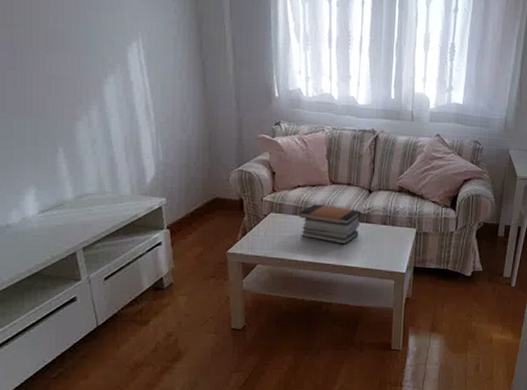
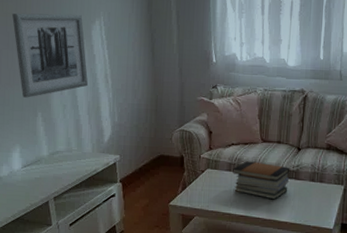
wall art: none [19,26,124,130] -> present [12,13,88,98]

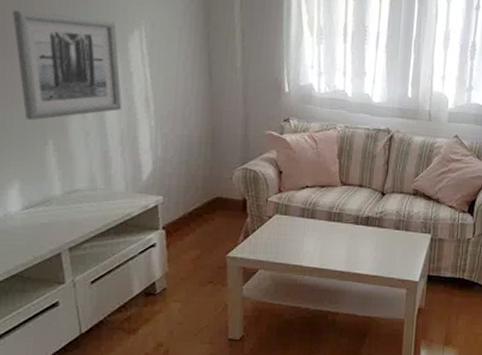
book stack: present [232,161,290,200] -> none [306,206,373,250]

